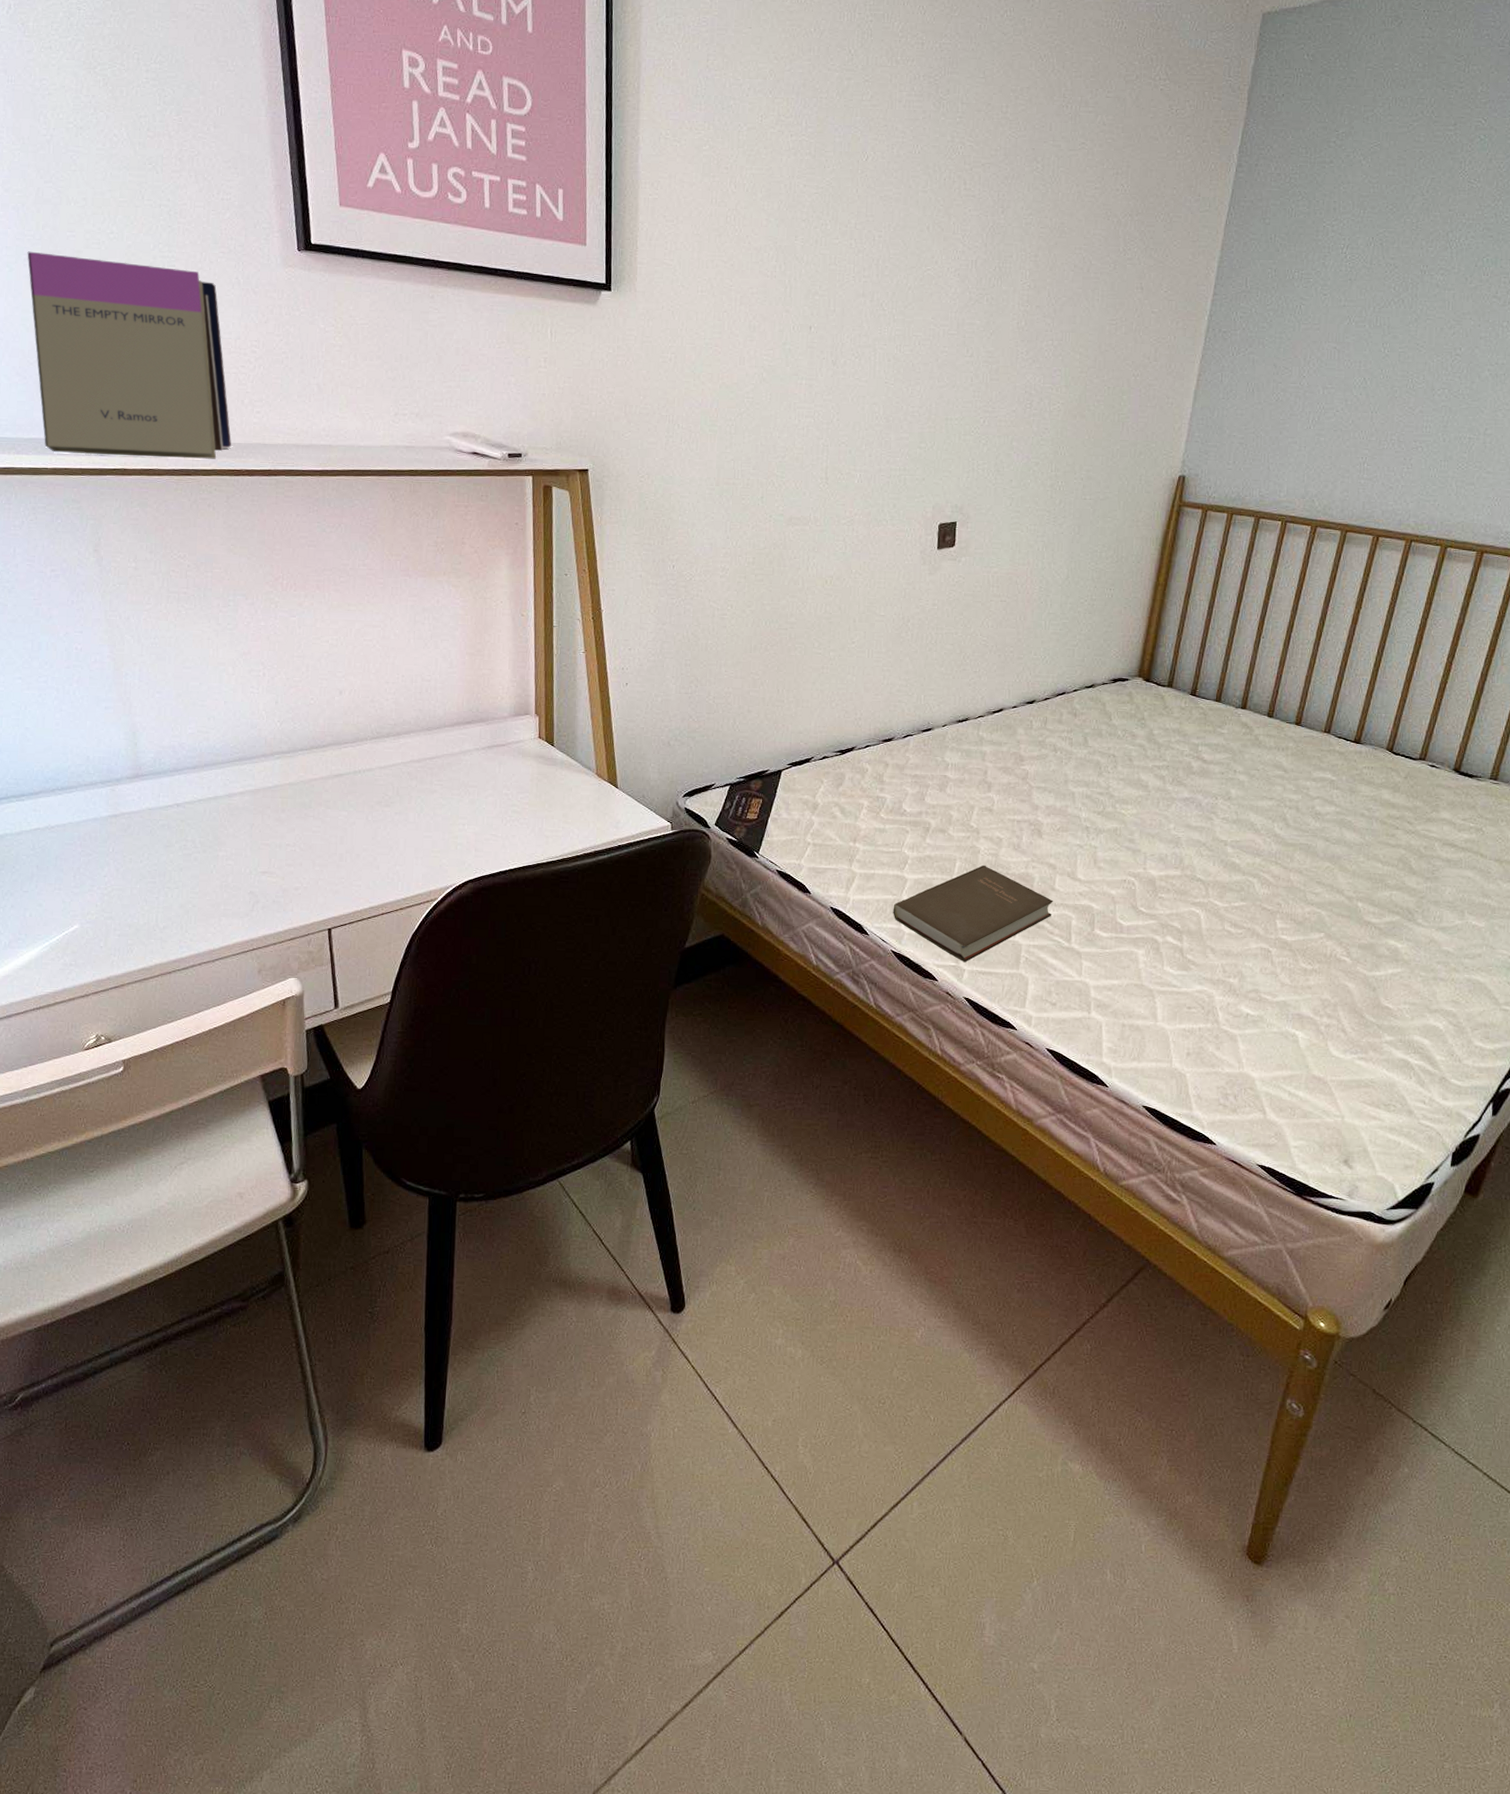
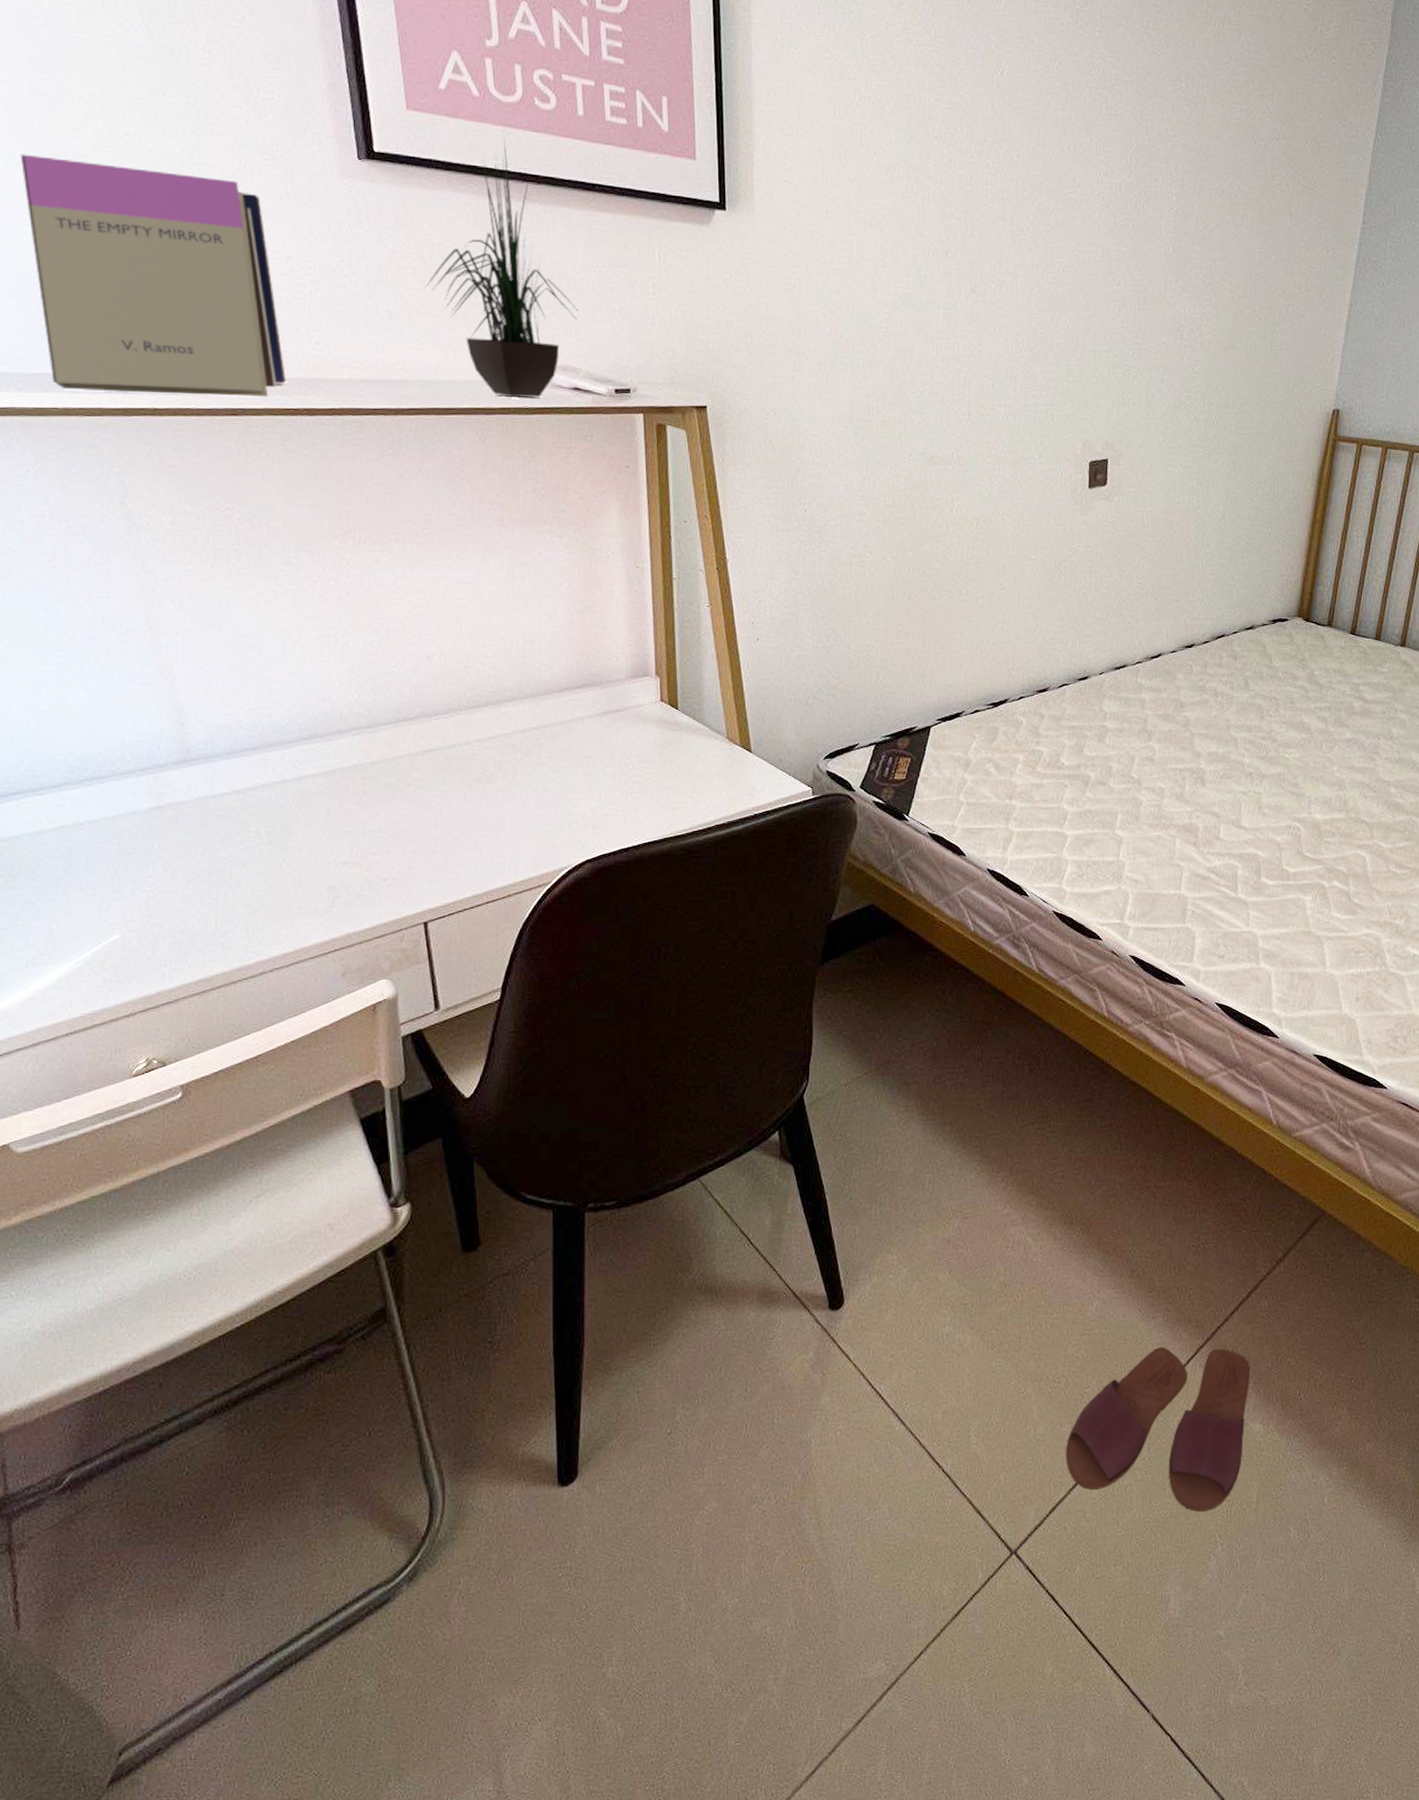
potted plant: none [349,223,480,461] -> present [424,131,579,398]
slippers: none [888,1378,1071,1545] -> present [1066,1346,1250,1512]
book: present [893,865,1054,963] -> none [1053,817,1219,919]

